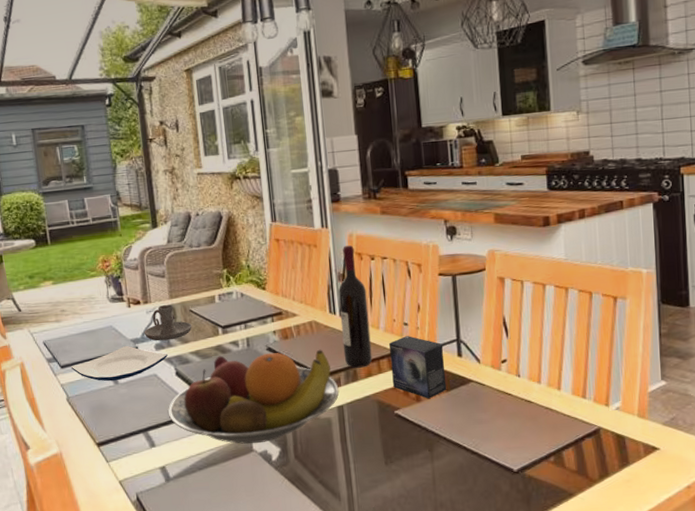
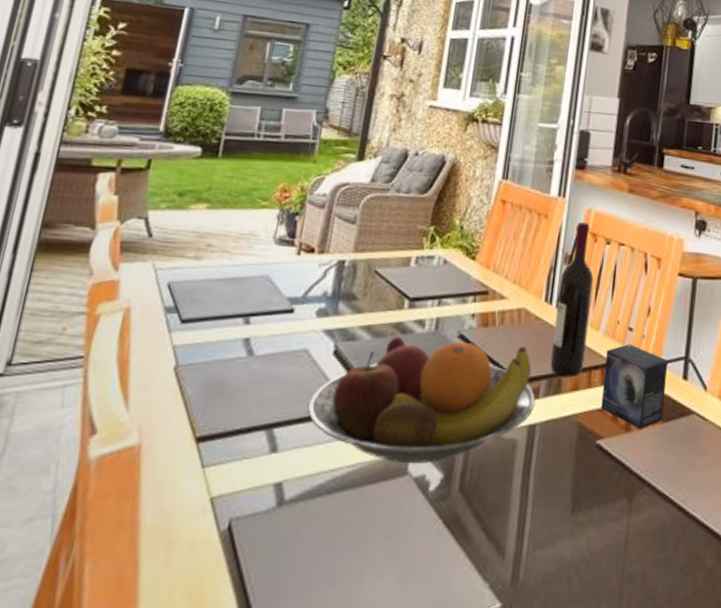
plate: present [71,346,168,381] -> none [194,305,330,351]
candle holder: present [144,305,192,341] -> none [307,259,373,307]

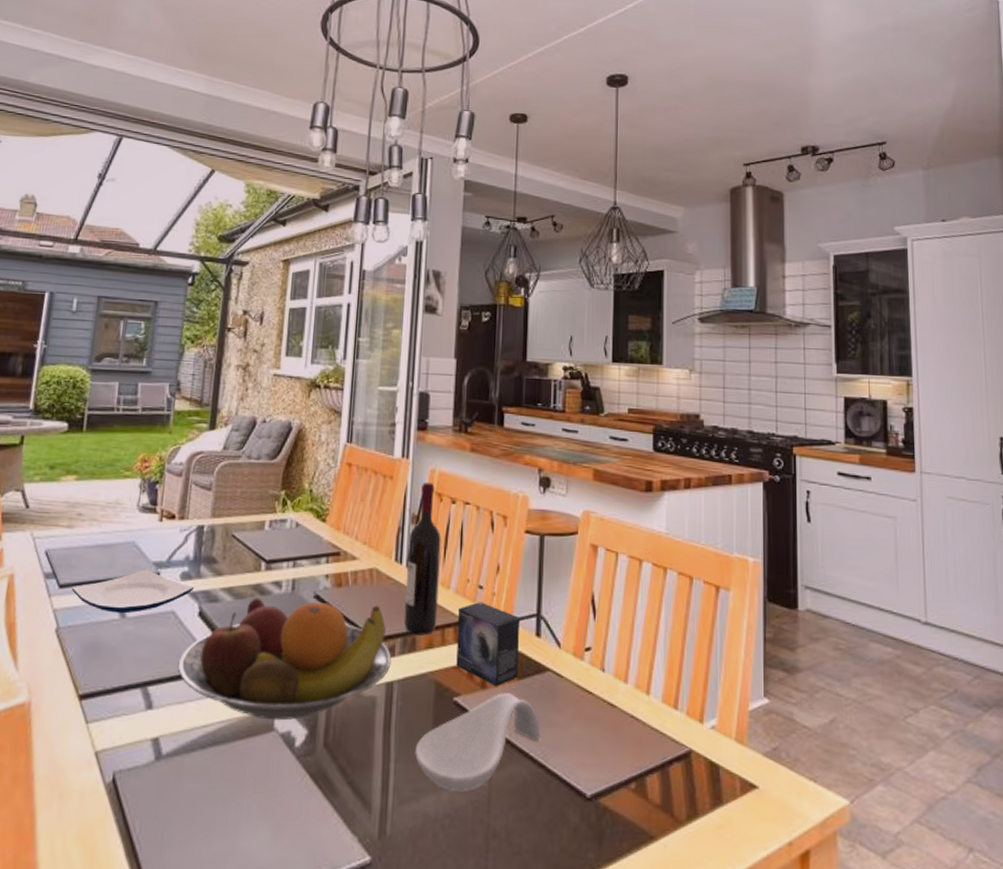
plate: none [194,305,330,351] -> present [71,570,194,614]
spoon rest: none [553,436,683,535] -> present [415,693,541,791]

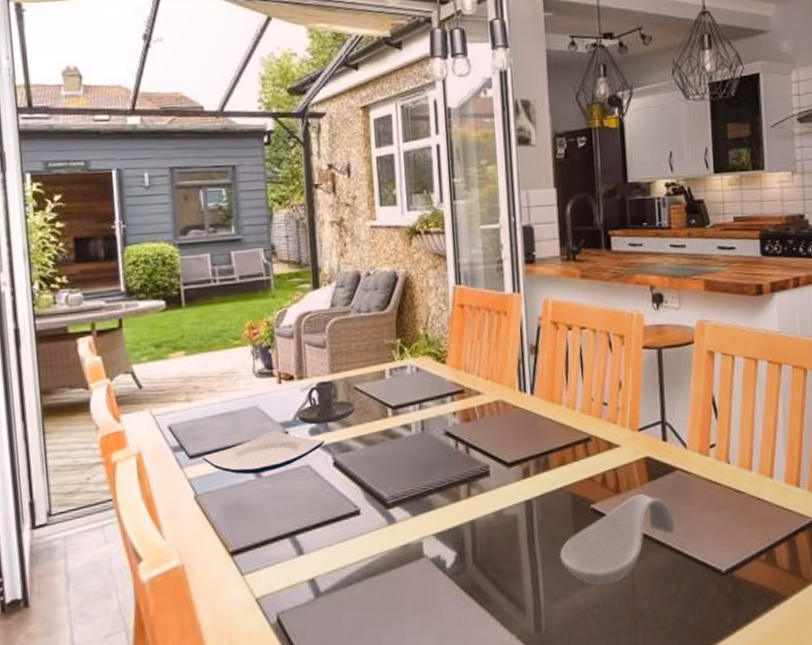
candle holder: none [171,524,231,570] -> present [296,381,356,425]
fruit bowl: present [178,597,392,721] -> none [322,433,528,549]
wine bottle: present [403,483,441,635] -> none [529,313,567,455]
small box: present [456,602,521,687] -> none [586,417,650,491]

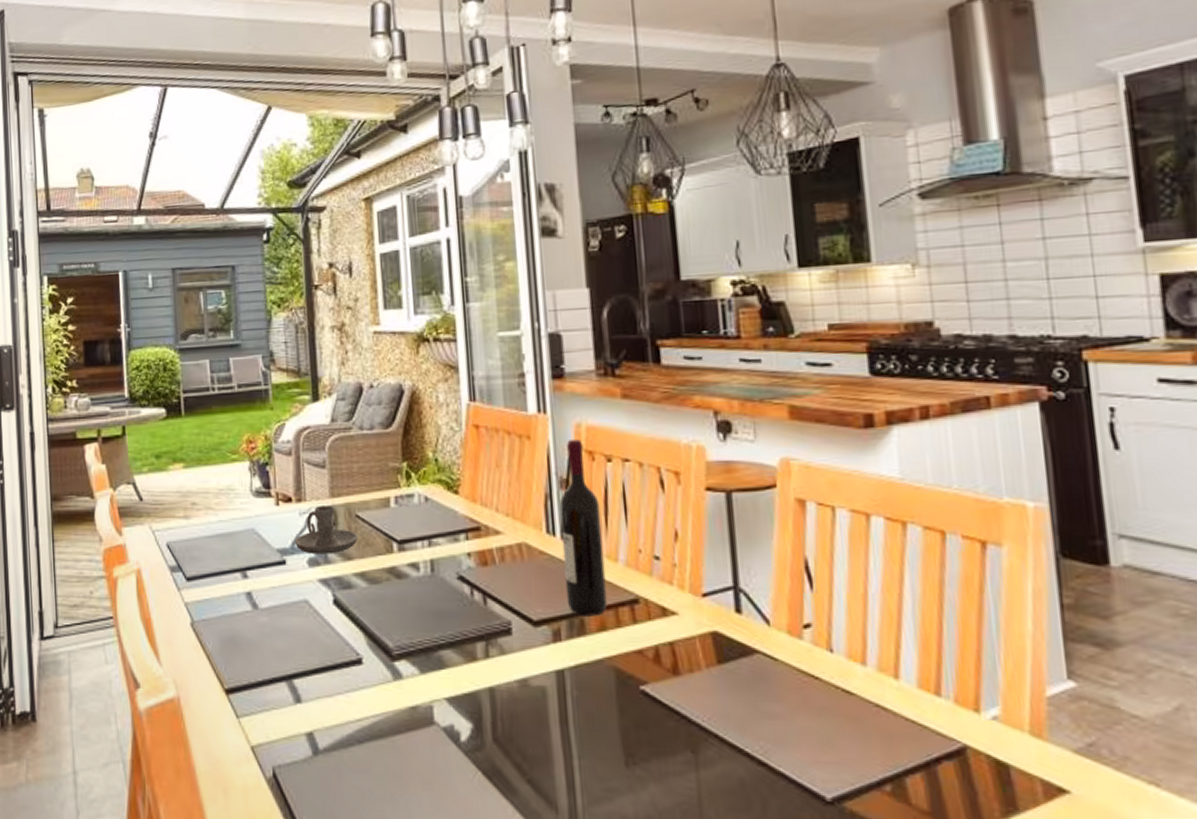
plate: present [202,431,324,474] -> none [198,558,324,605]
wine bottle: none [529,313,567,455] -> present [559,439,608,616]
spoon rest: present [560,494,676,585] -> none [601,680,757,792]

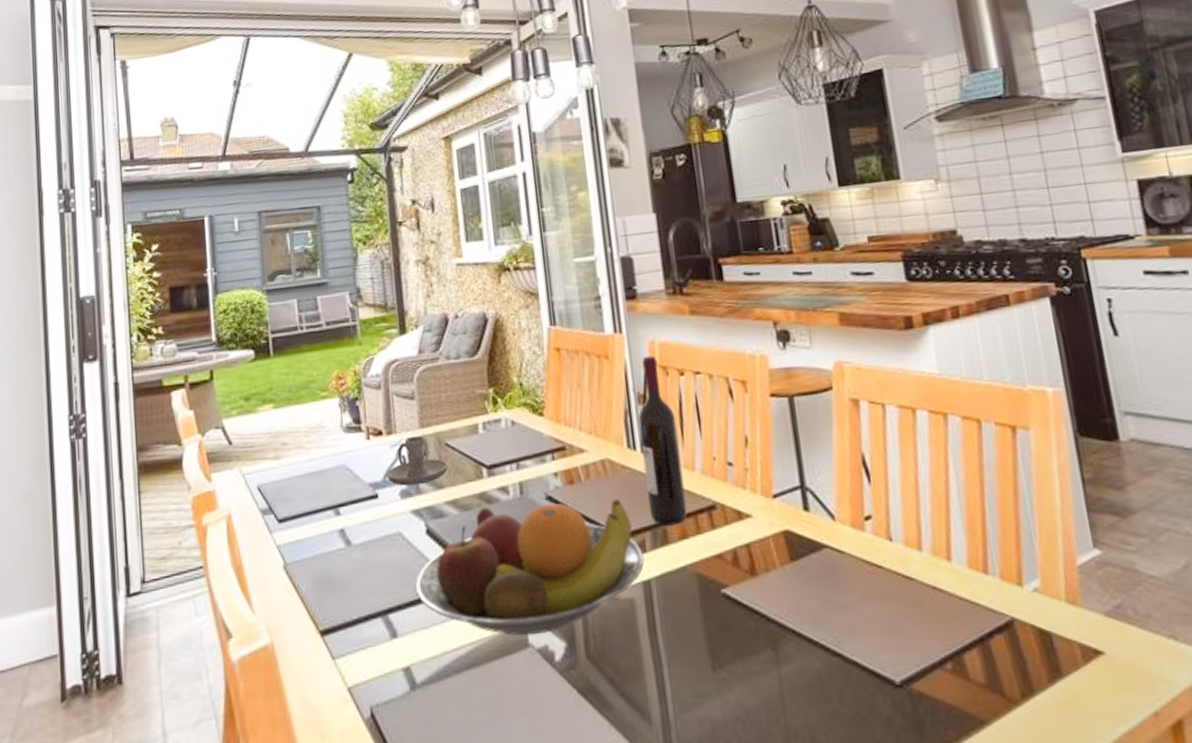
fruit bowl: none [321,582,559,714] -> present [415,498,645,636]

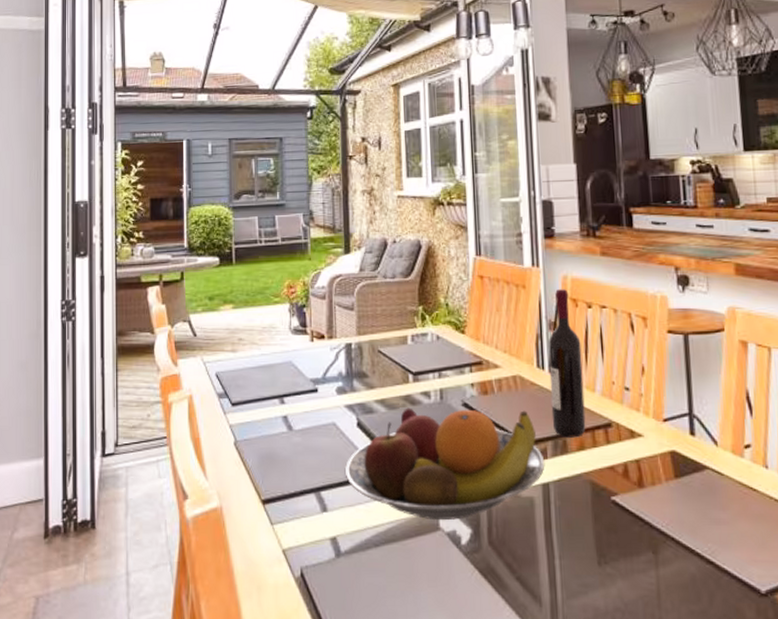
candle holder: present [386,436,448,486] -> none [325,342,379,384]

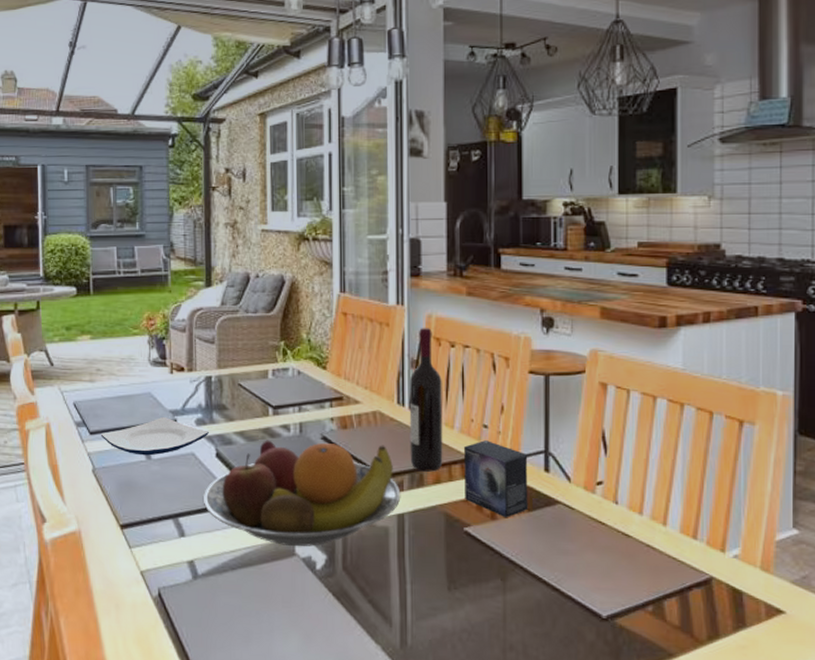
plate: none [242,387,350,427] -> present [100,417,209,456]
small box: none [607,404,676,486] -> present [464,440,528,518]

